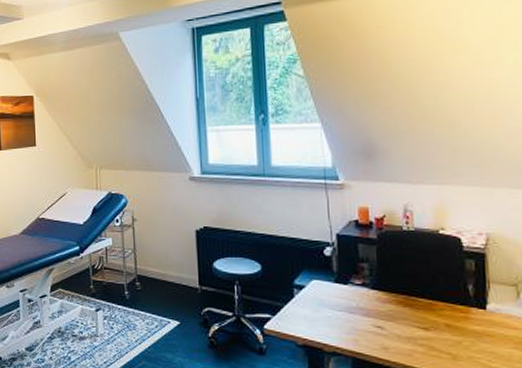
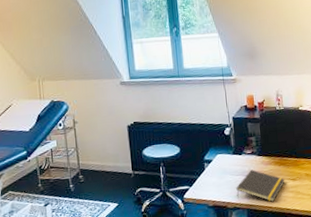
notepad: none [337,306,412,354] -> present [236,169,285,202]

